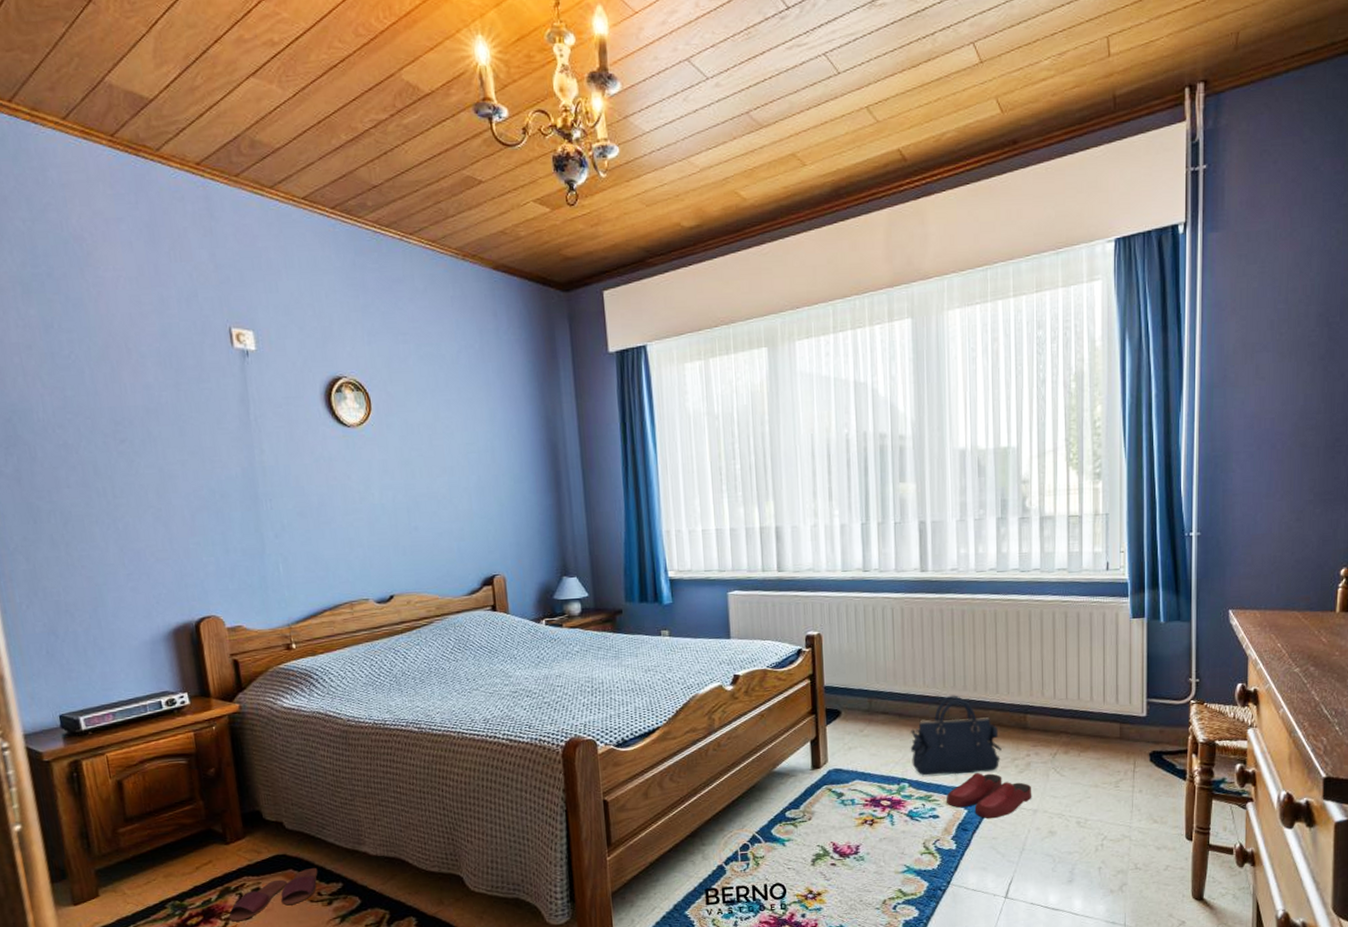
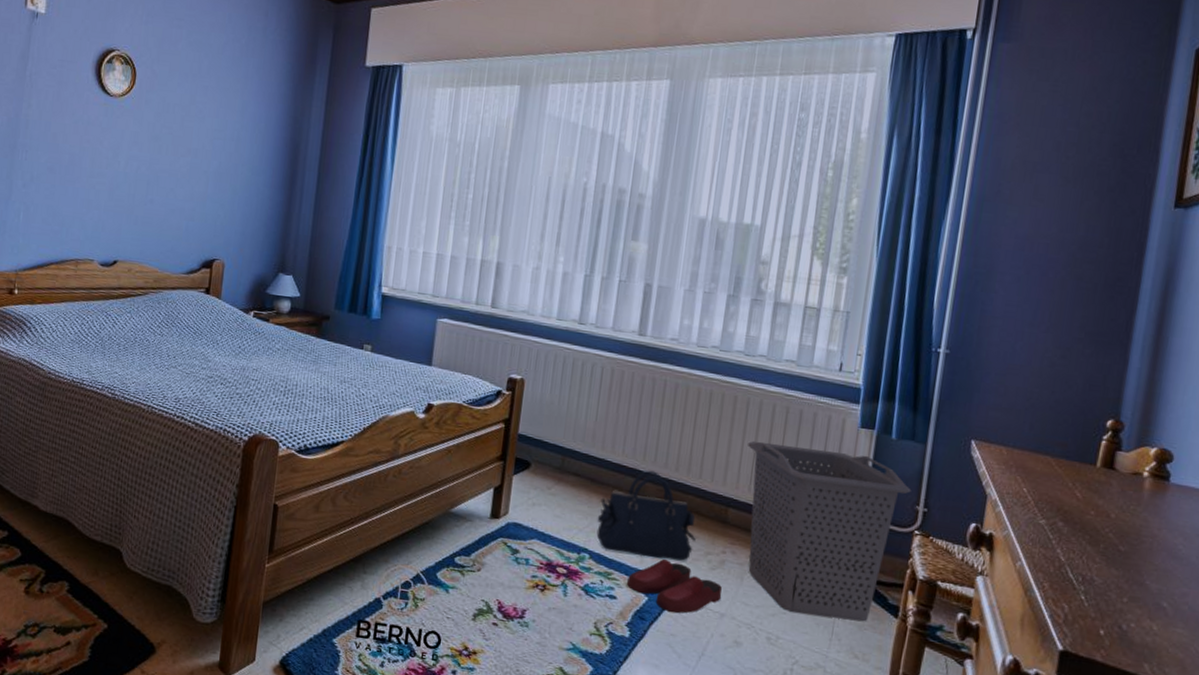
laundry basket: none [1035,642,1183,795] -> present [748,440,912,622]

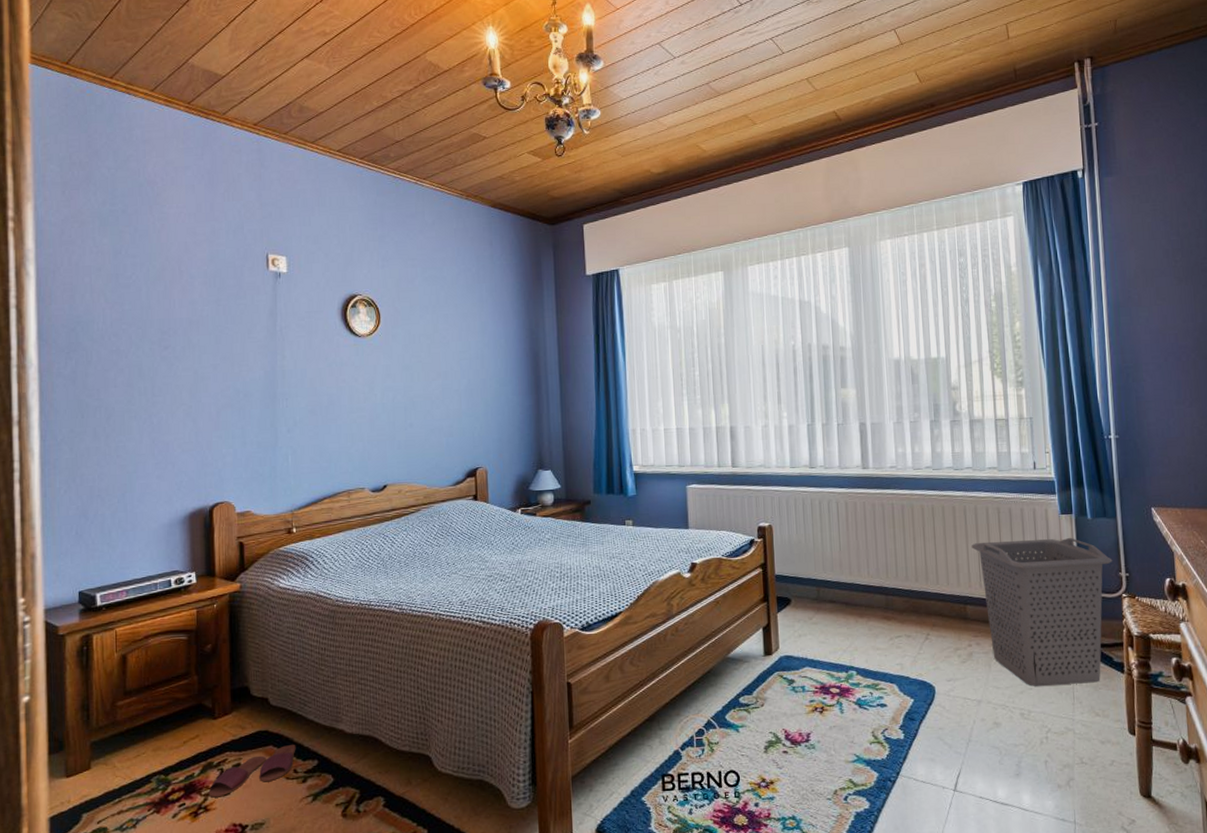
shoulder bag: present [596,470,696,561] -> none [857,585,944,664]
slippers: present [627,559,722,613] -> none [893,662,975,708]

